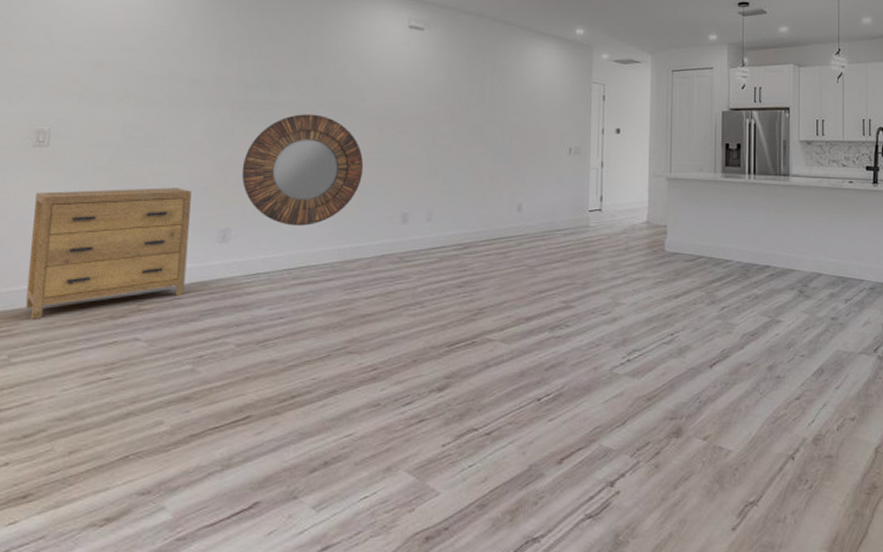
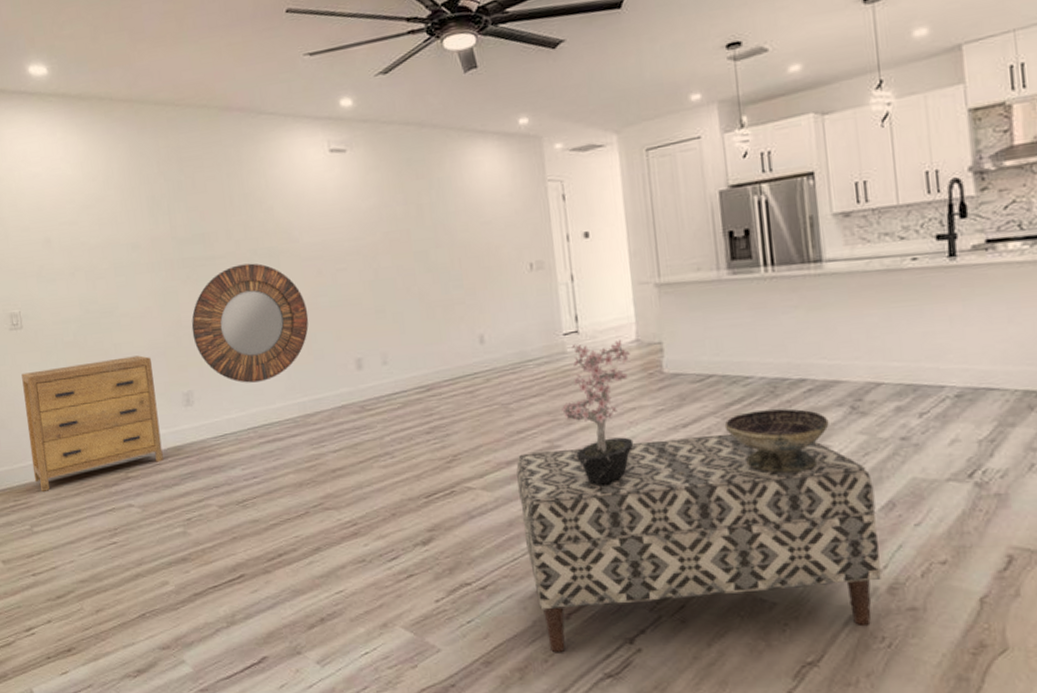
bench: none [532,305,810,496] -> present [516,433,881,653]
potted plant: none [578,219,640,343] -> present [560,339,634,486]
decorative bowl: none [707,288,783,341] -> present [724,408,829,473]

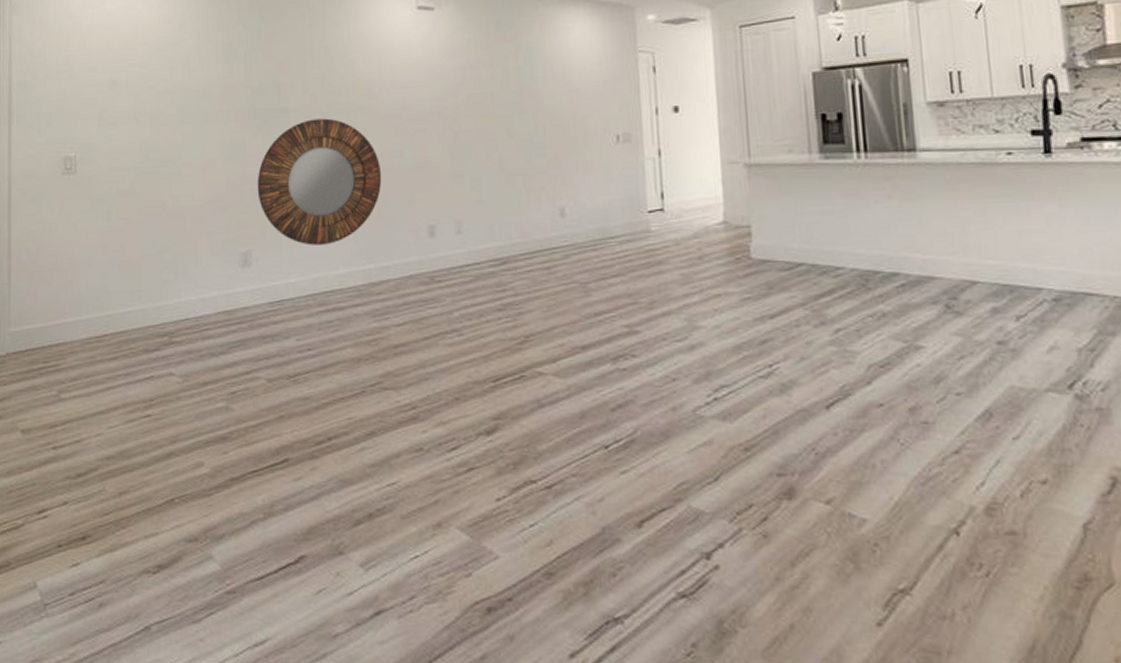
dresser: present [21,355,164,492] -> none [68,209,212,353]
bench: present [516,433,881,653] -> none [591,327,978,567]
potted plant: present [560,339,634,486] -> none [642,220,718,377]
decorative bowl: present [724,408,829,473] -> none [813,304,923,374]

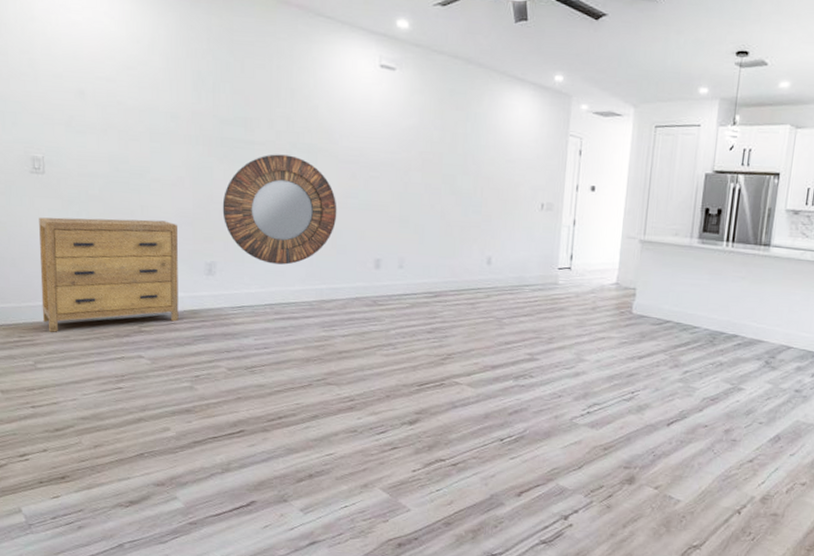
dresser: none [68,209,212,353] -> present [39,217,179,332]

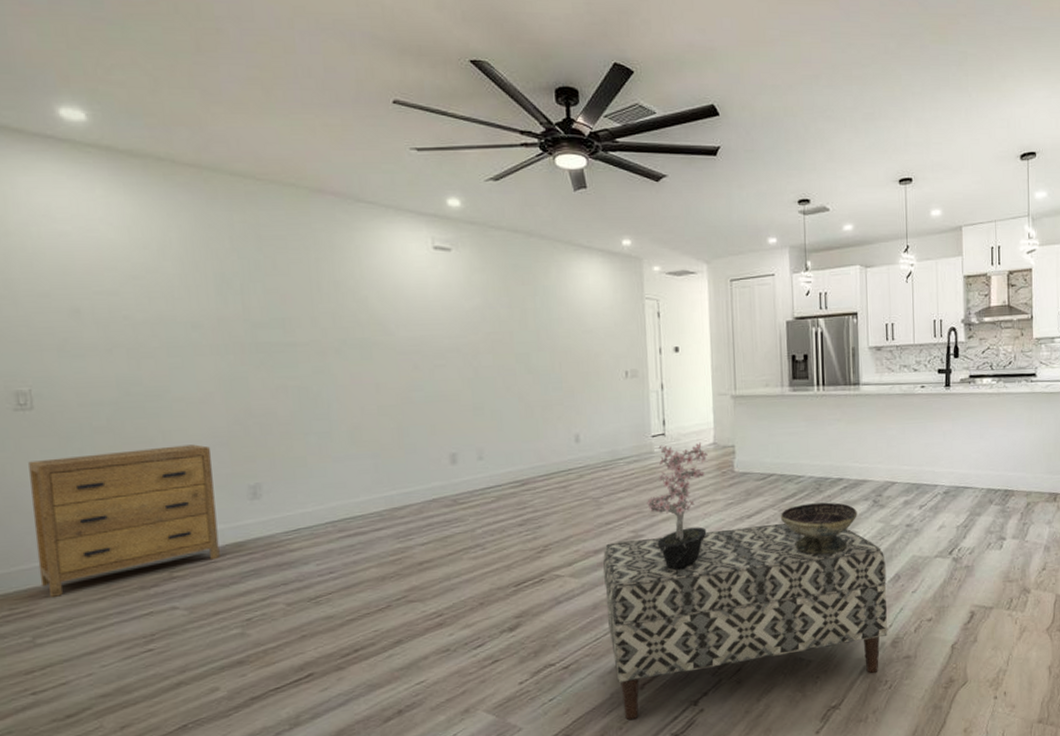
home mirror: present [222,154,337,265] -> none [263,353,402,476]
bench: none [496,361,769,524] -> present [602,523,888,721]
potted plant: none [544,278,609,395] -> present [646,442,708,570]
decorative bowl: none [670,354,748,405] -> present [780,502,857,555]

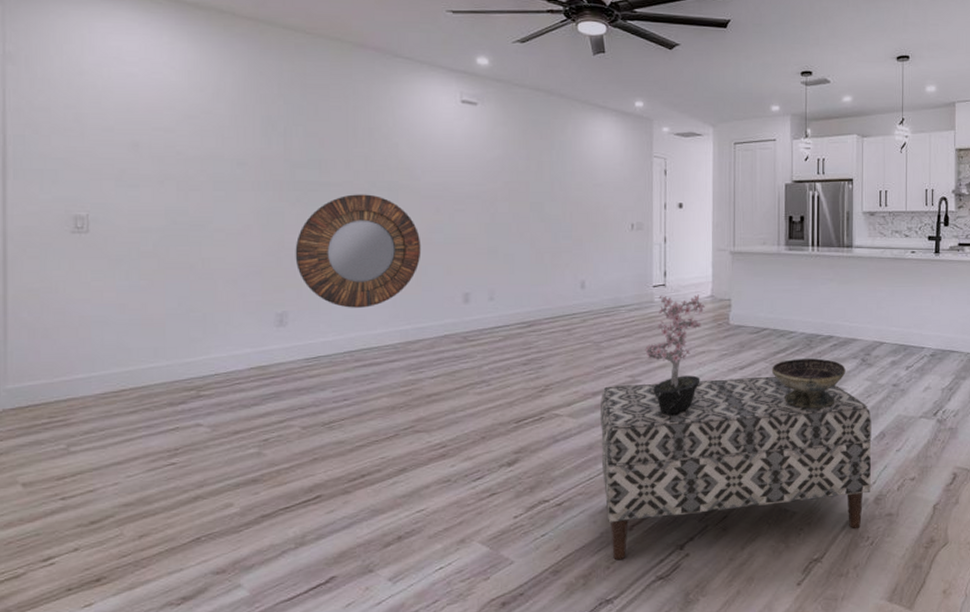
dresser: present [28,444,220,597] -> none [79,272,245,408]
home mirror: none [263,353,402,476] -> present [295,194,421,308]

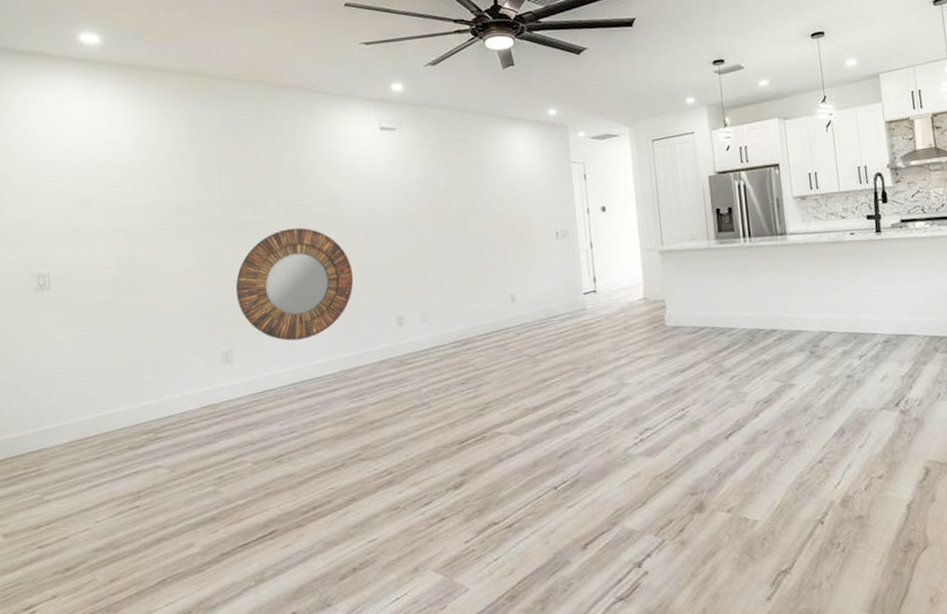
bench: present [599,376,872,561] -> none [541,376,836,582]
potted plant: present [644,294,705,415] -> none [580,297,642,426]
decorative bowl: present [771,358,846,409] -> none [714,354,794,409]

